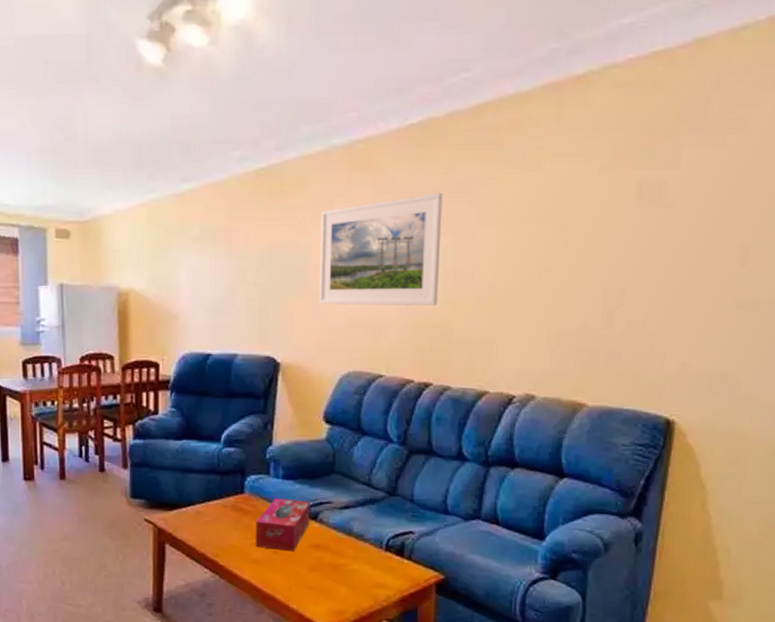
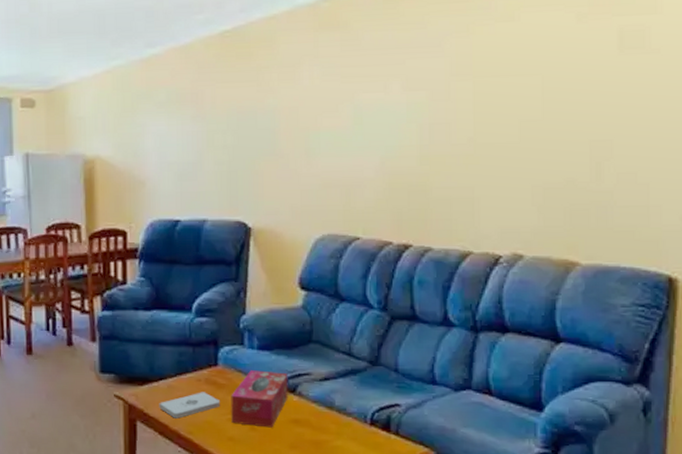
notepad: none [187,517,245,542] -> present [159,392,220,419]
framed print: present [319,192,443,306] -> none [288,47,414,166]

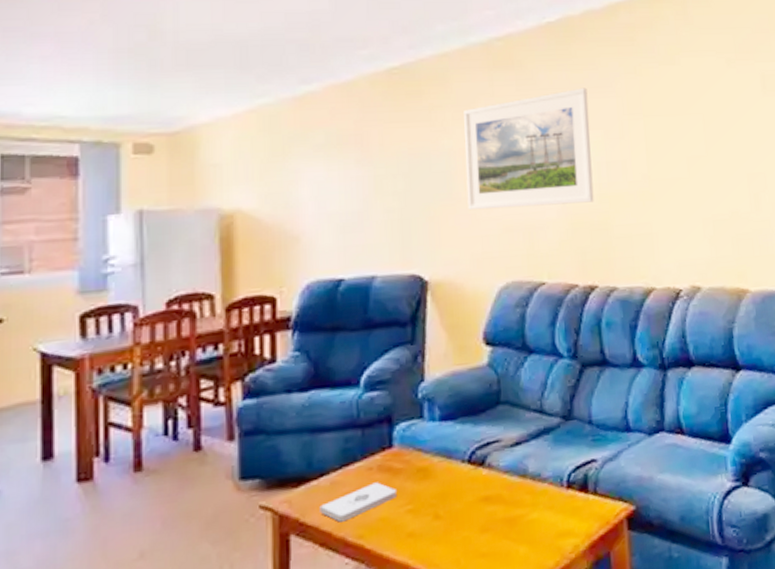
tissue box: present [231,370,288,428] -> none [409,444,477,515]
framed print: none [288,47,414,166] -> present [464,87,594,210]

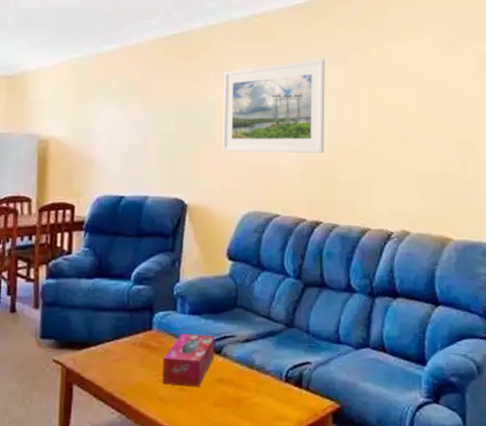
notepad: present [319,482,396,522] -> none [95,355,152,381]
tissue box: none [409,444,477,515] -> present [162,334,215,387]

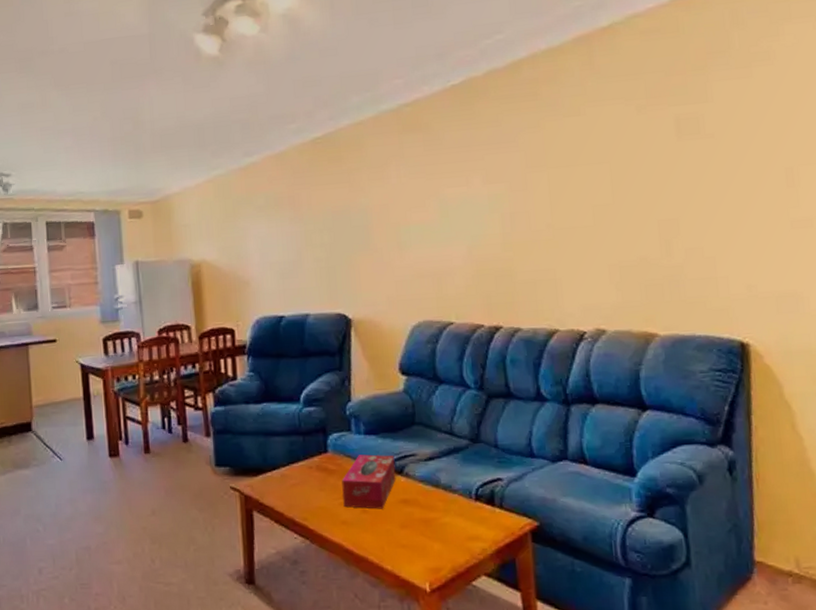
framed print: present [222,59,325,153] -> none [378,144,499,259]

